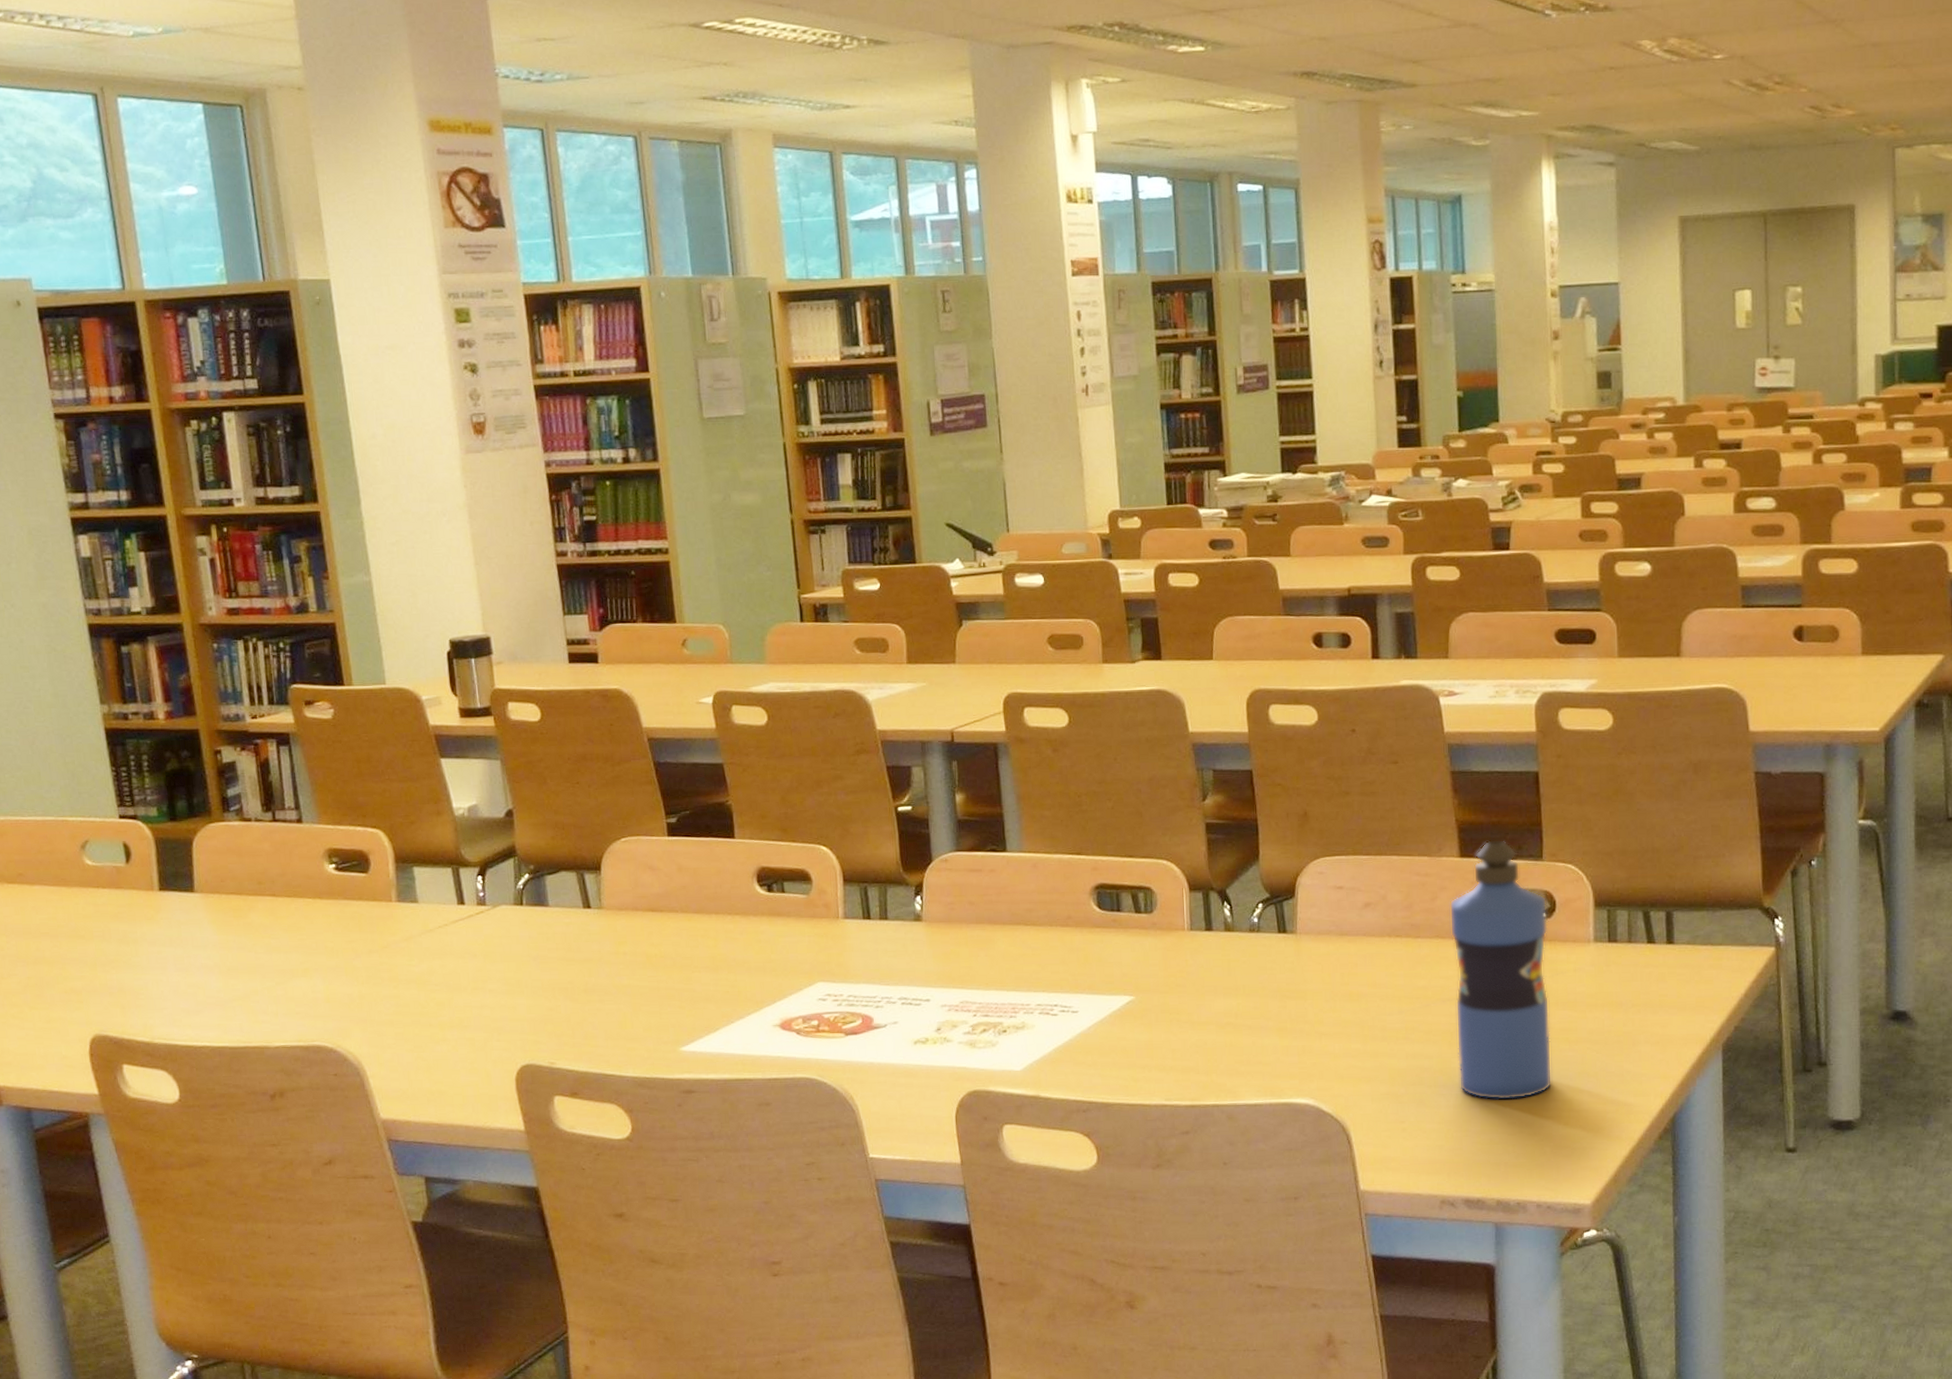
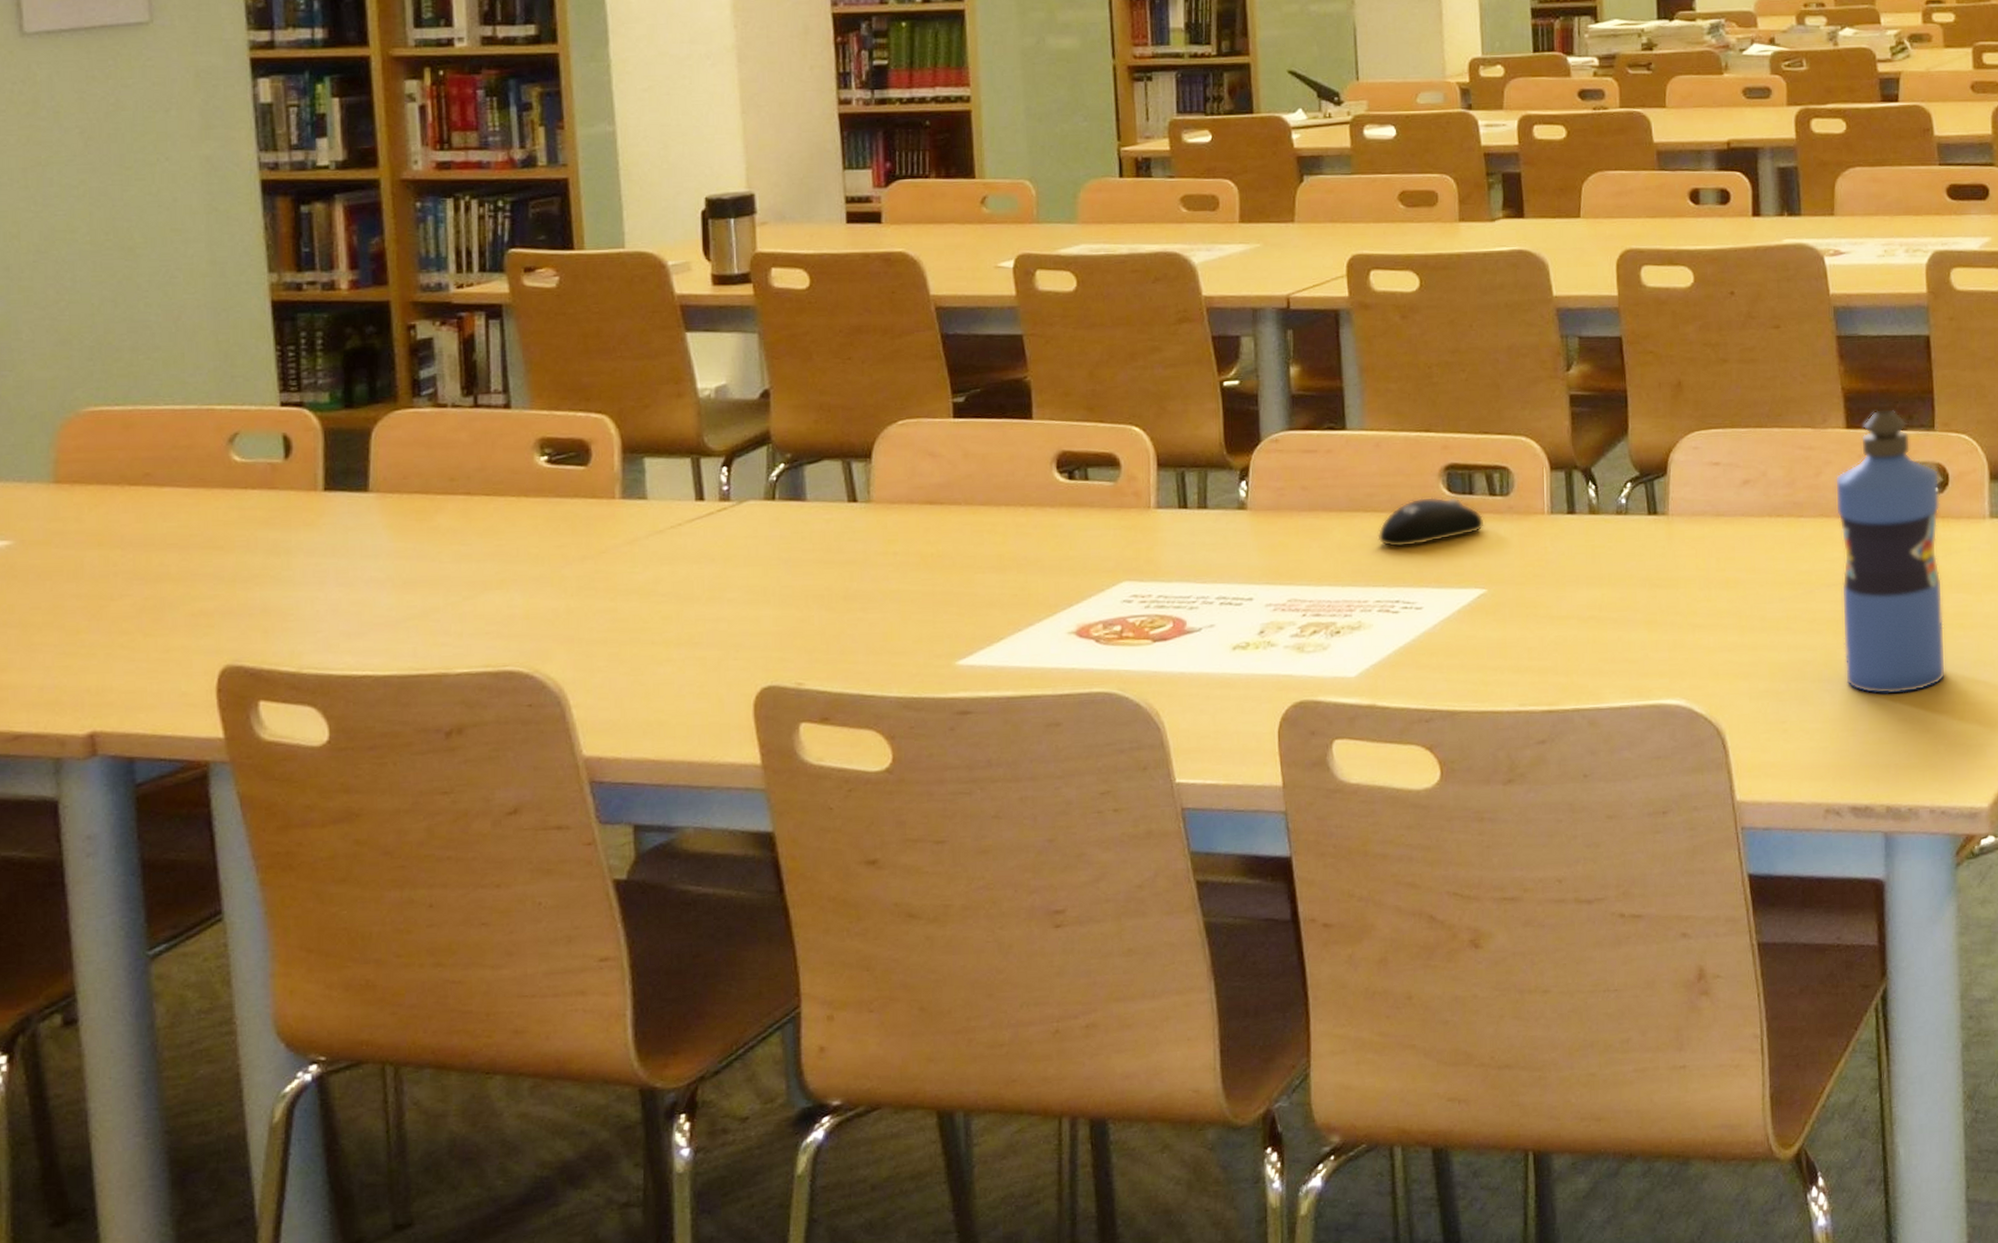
computer mouse: none [1037,913,1131,958] -> present [1377,496,1484,548]

